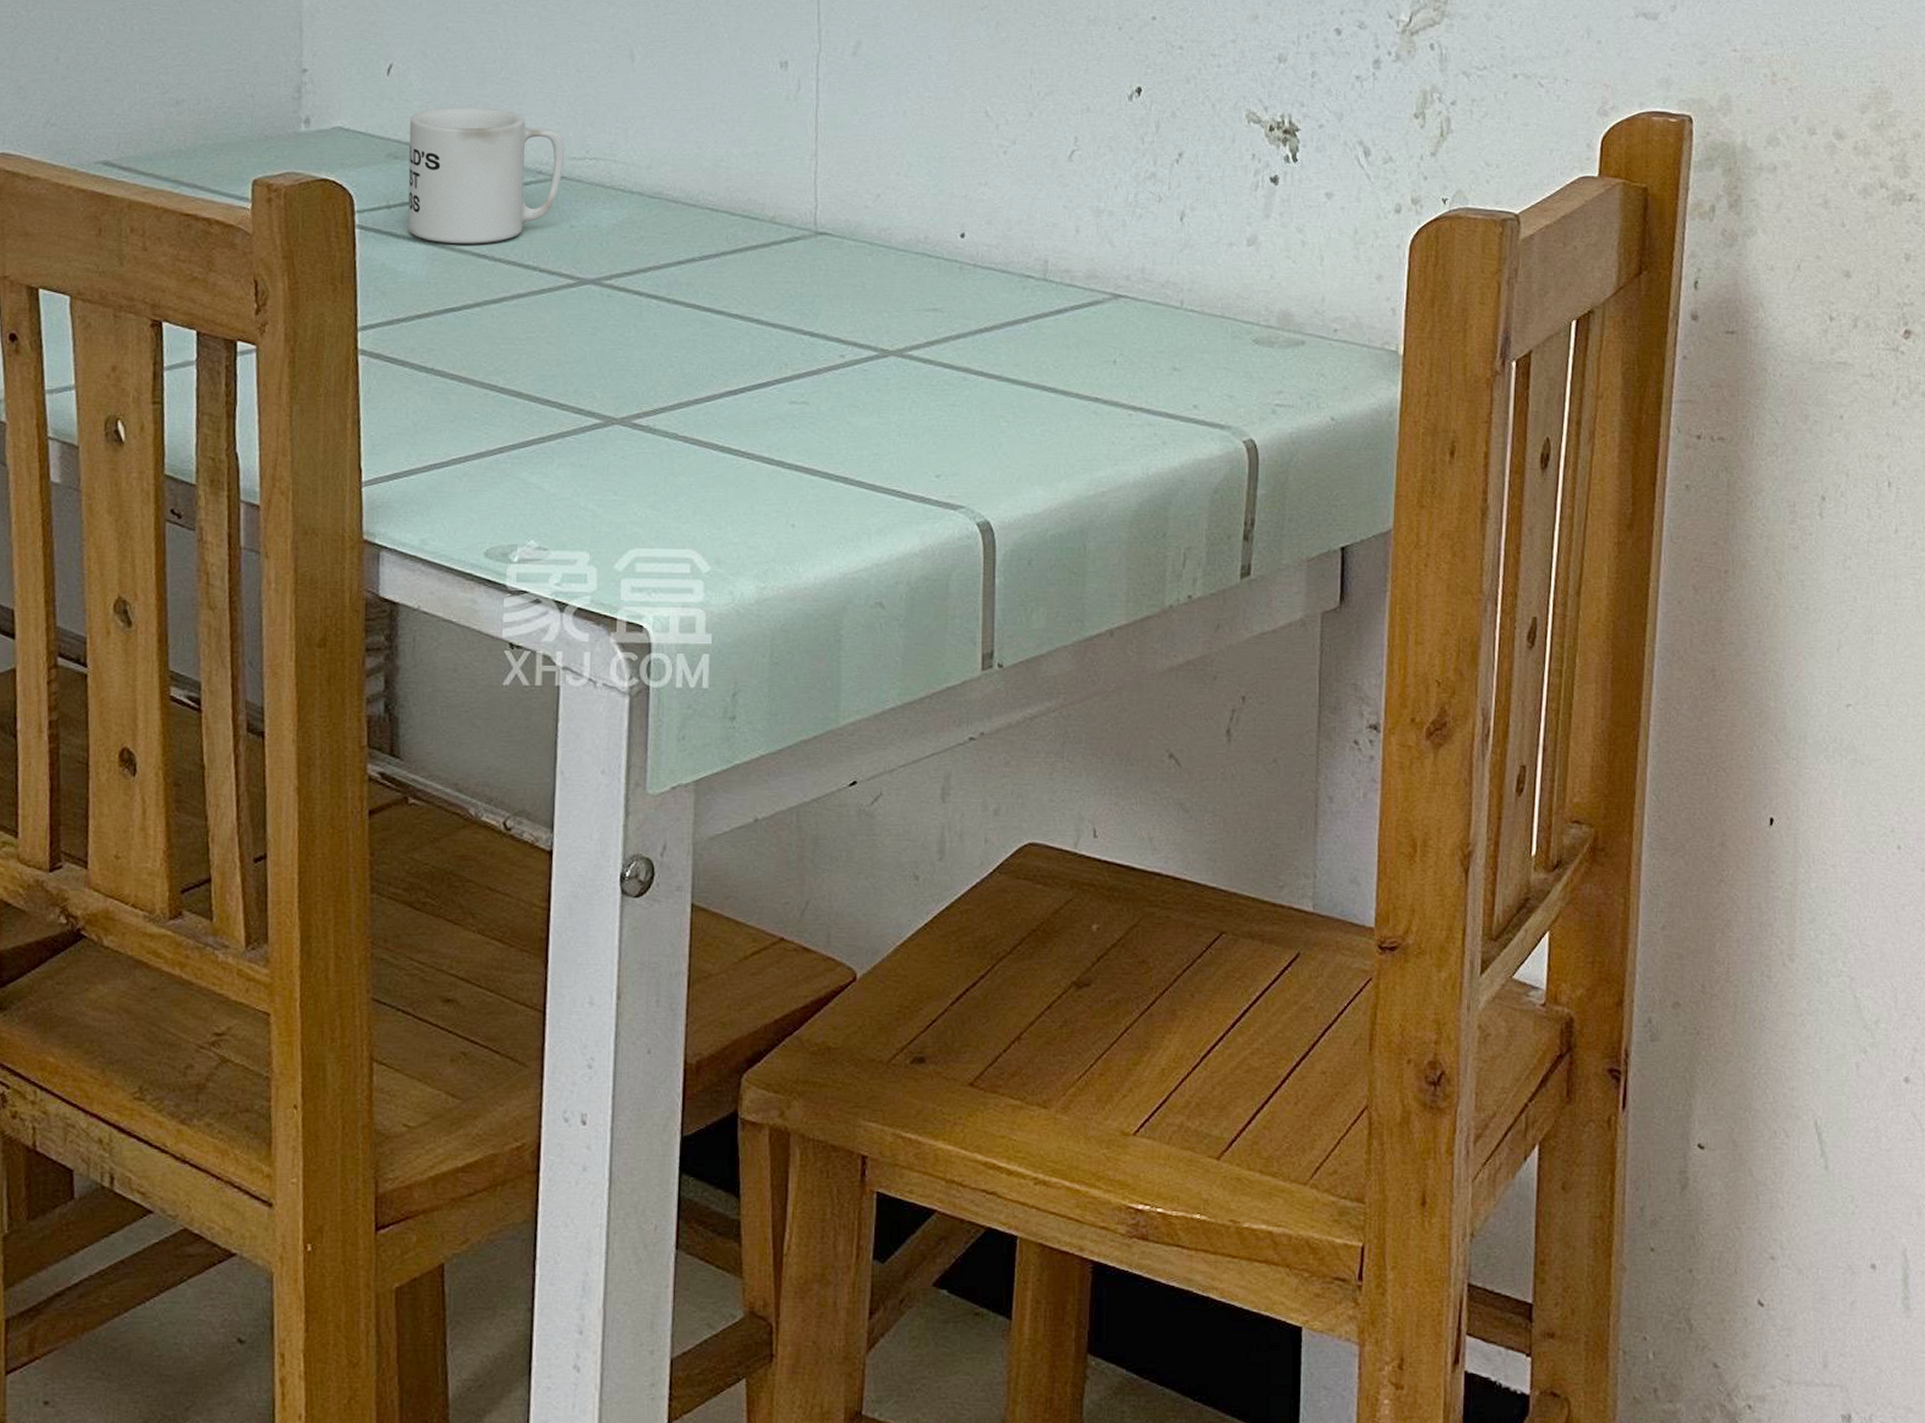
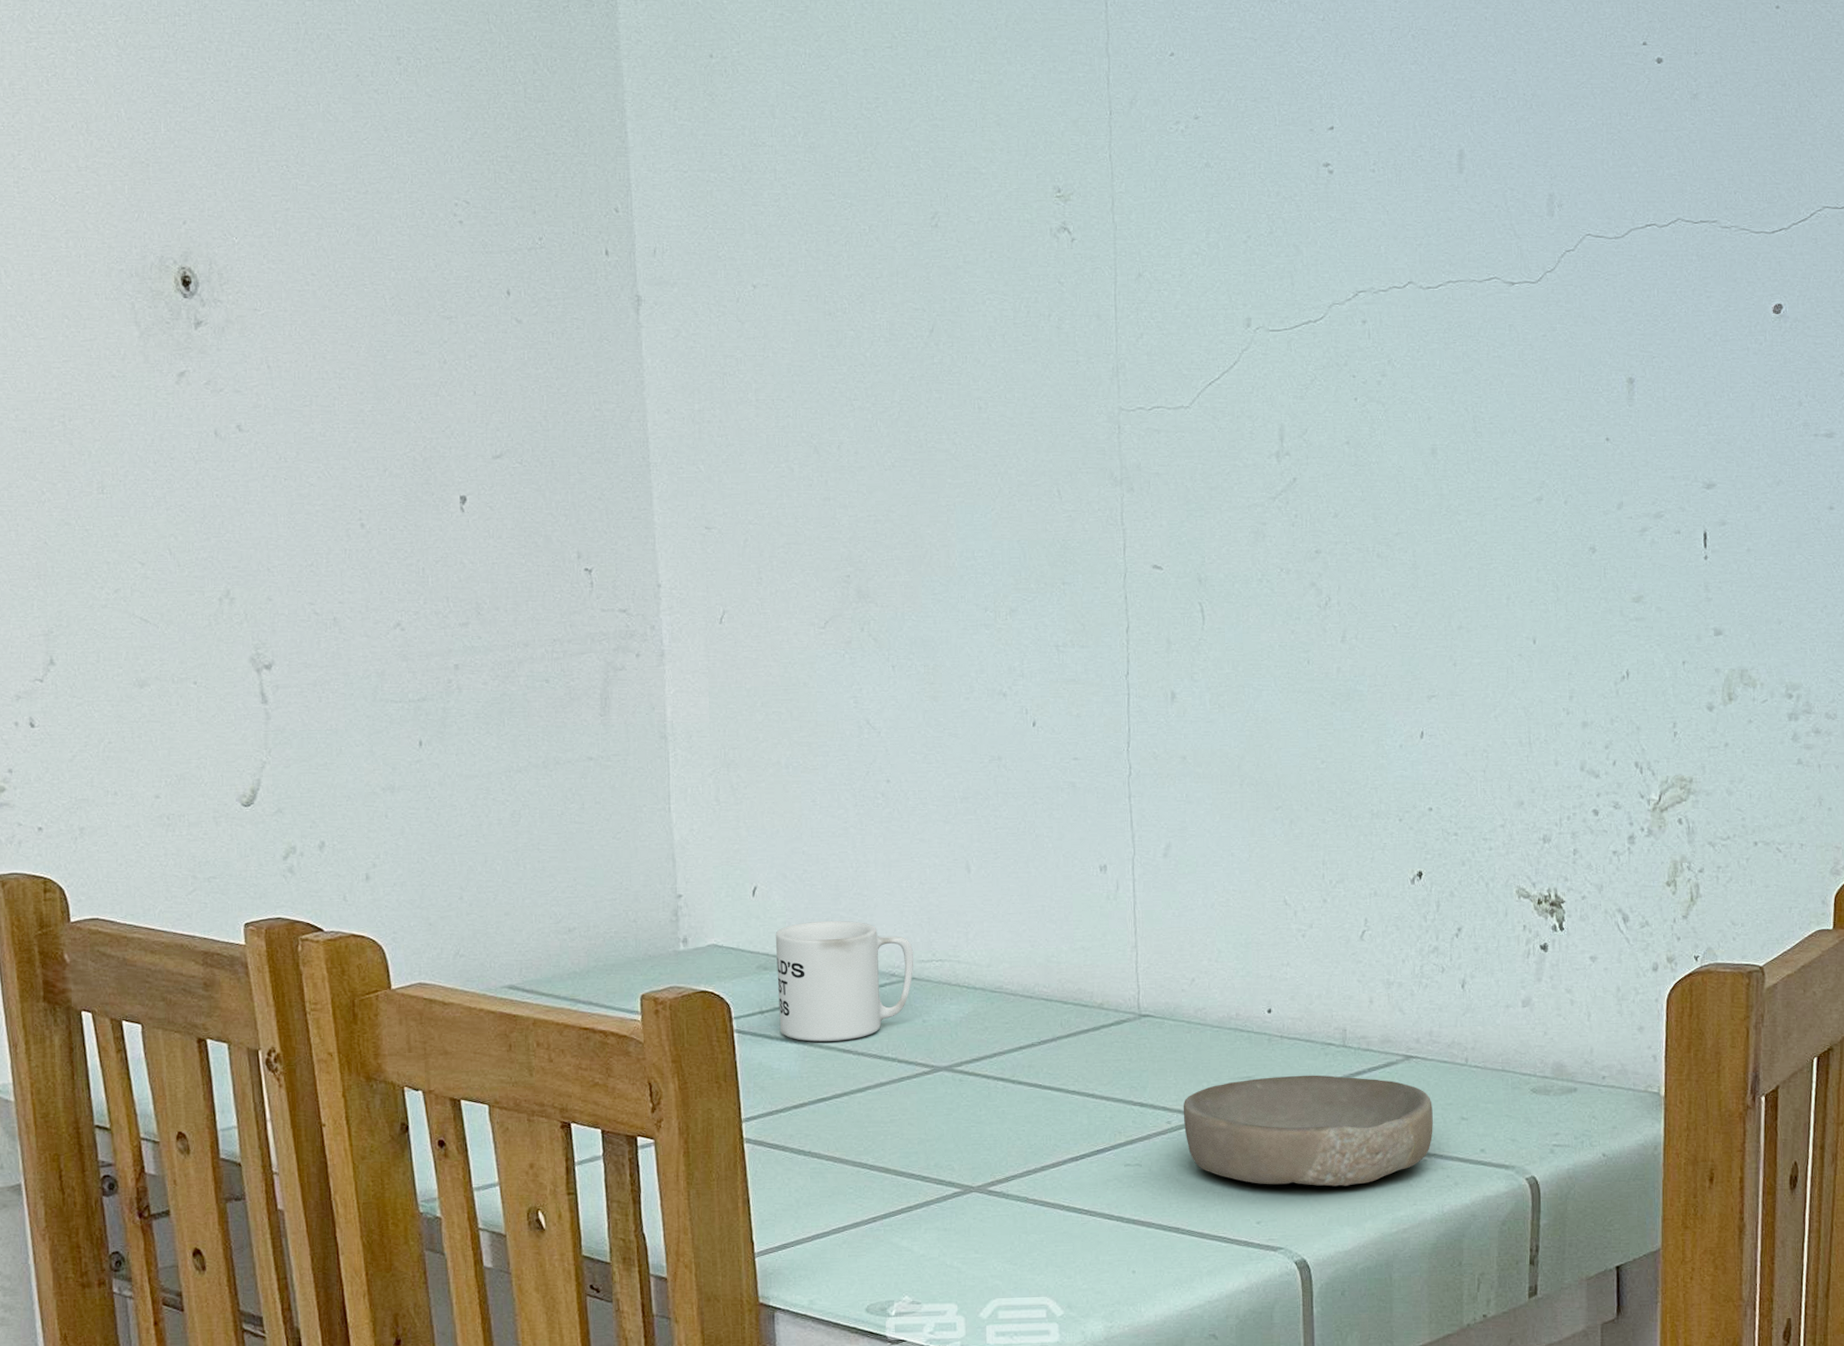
bowl: none [859,310,1141,440] -> present [1183,1075,1433,1187]

